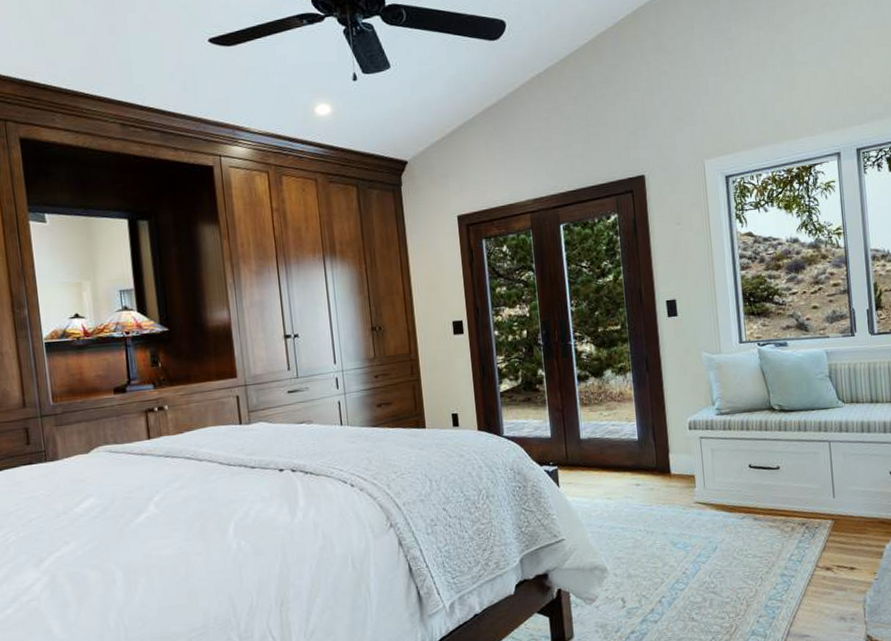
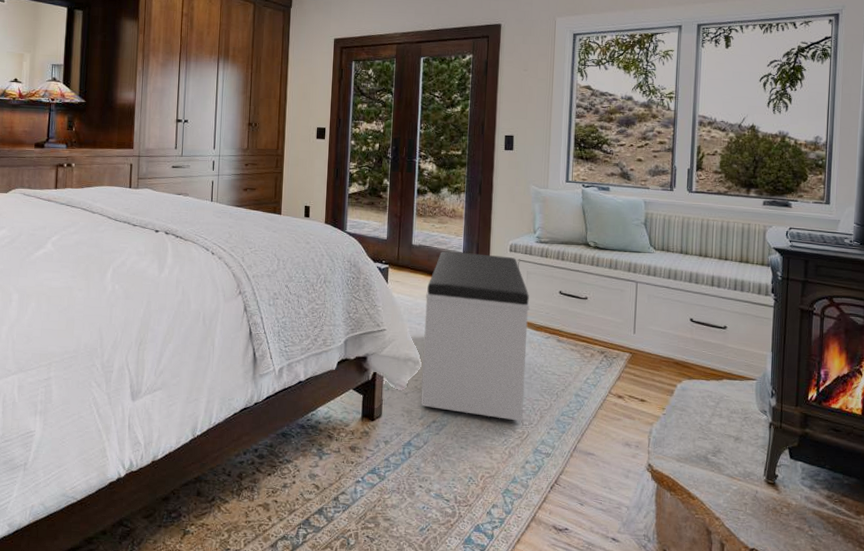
bench: none [603,435,728,618] -> present [420,251,530,421]

